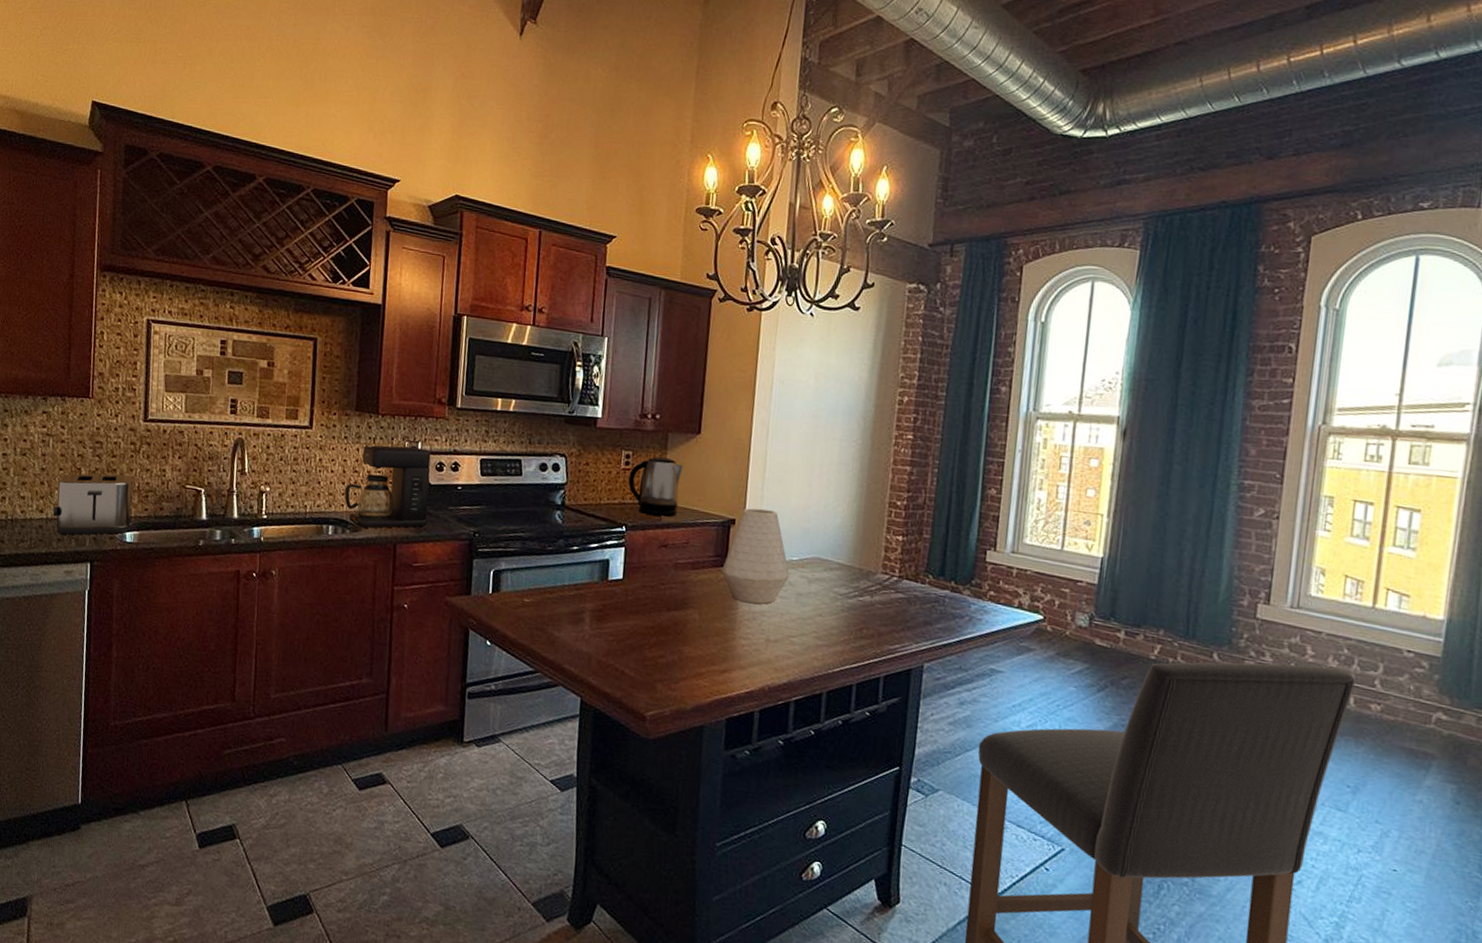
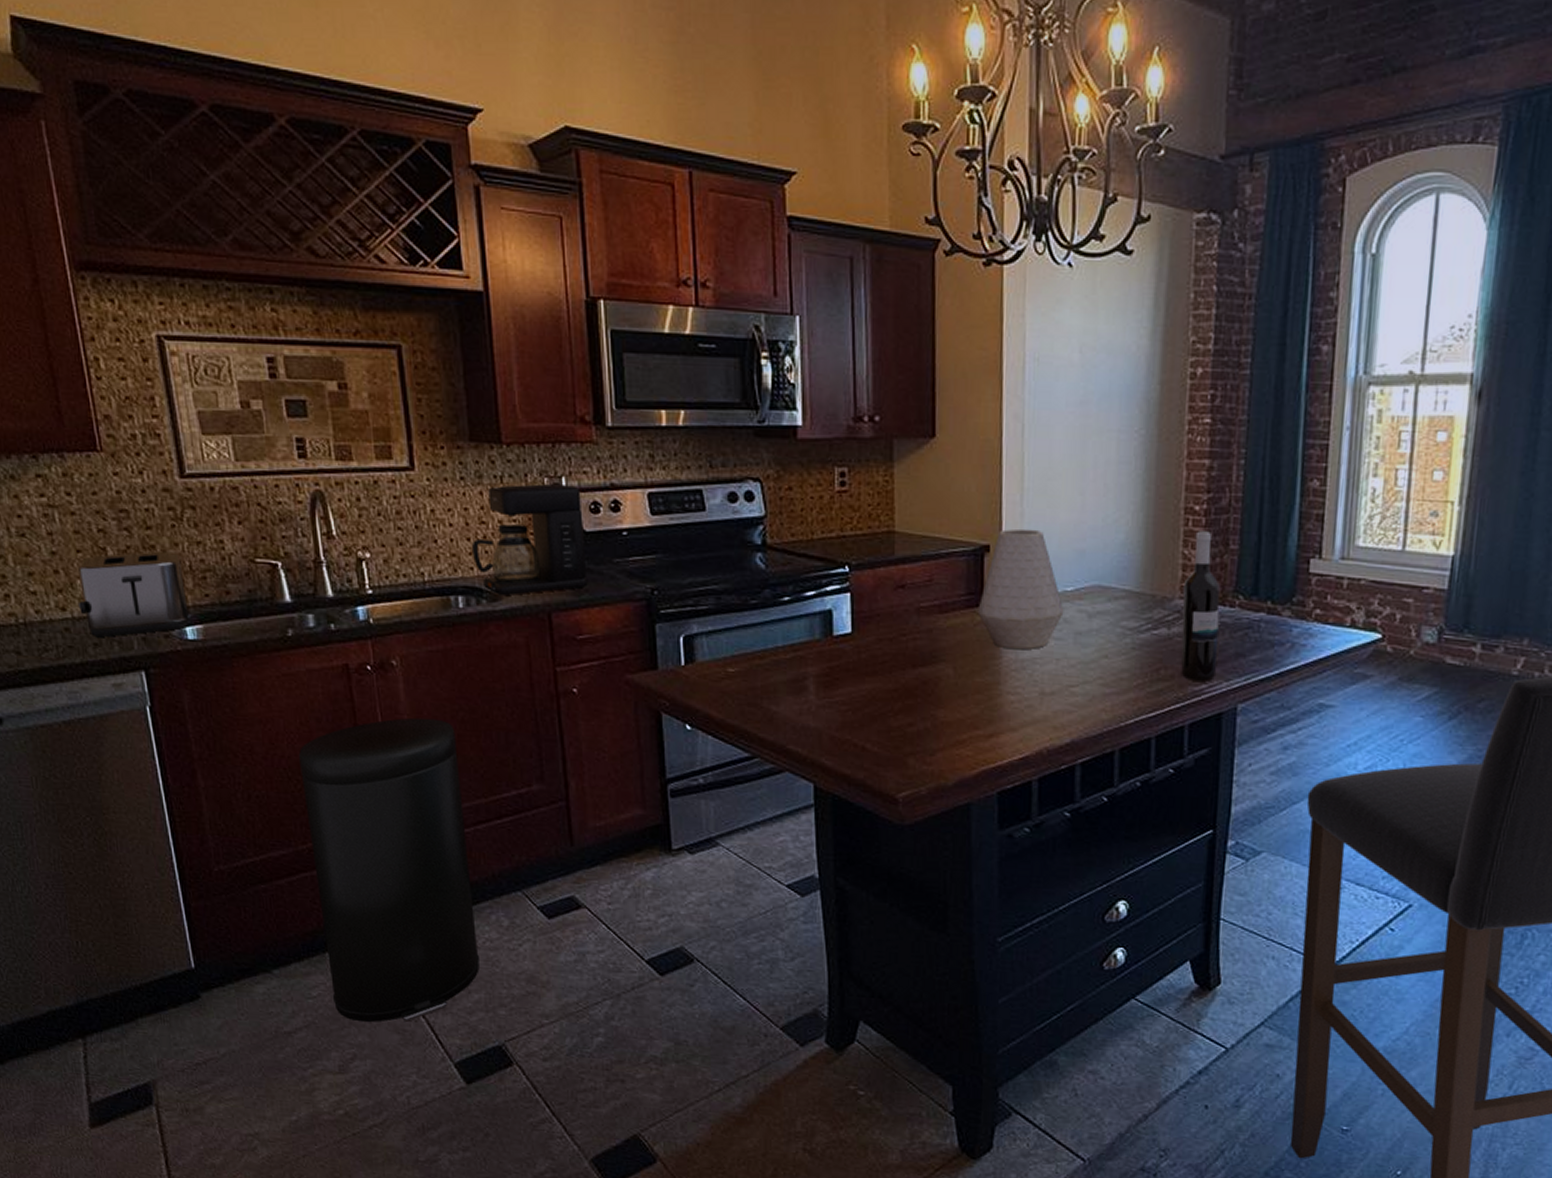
pedal bin: none [182,616,311,866] -> present [298,717,479,1022]
kettle: present [628,456,684,517] -> none [846,471,917,549]
wine bottle: none [879,521,914,642] -> present [1180,531,1220,681]

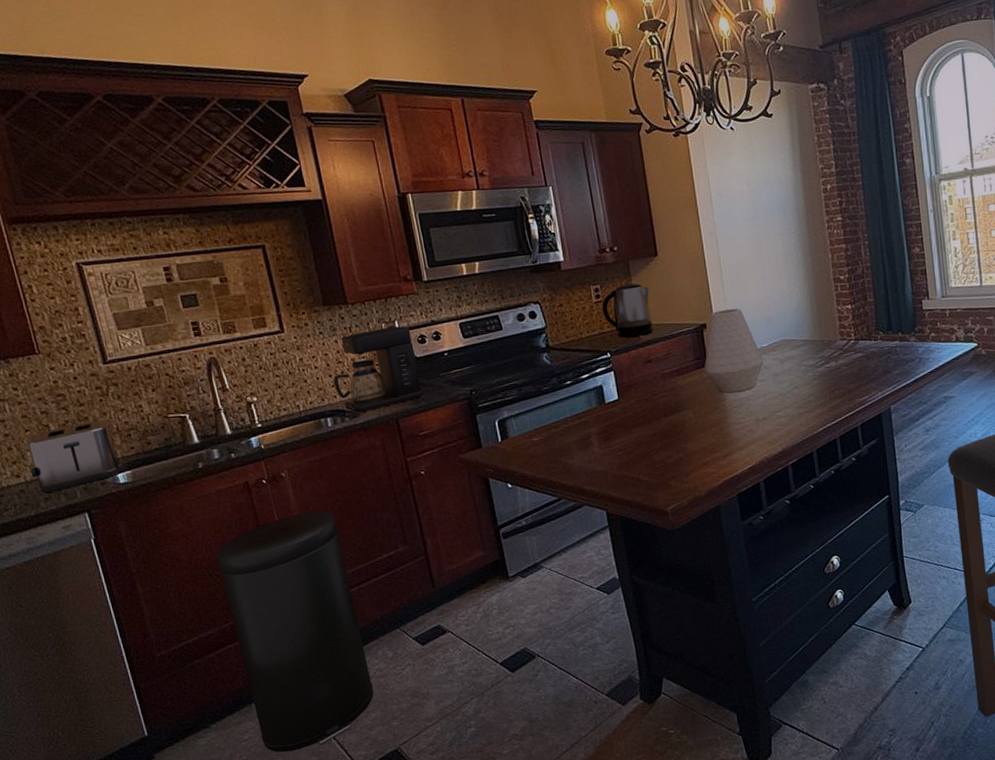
kettle: none [846,471,917,549] -> present [602,283,653,338]
wine bottle: present [1180,531,1220,681] -> none [841,292,873,395]

